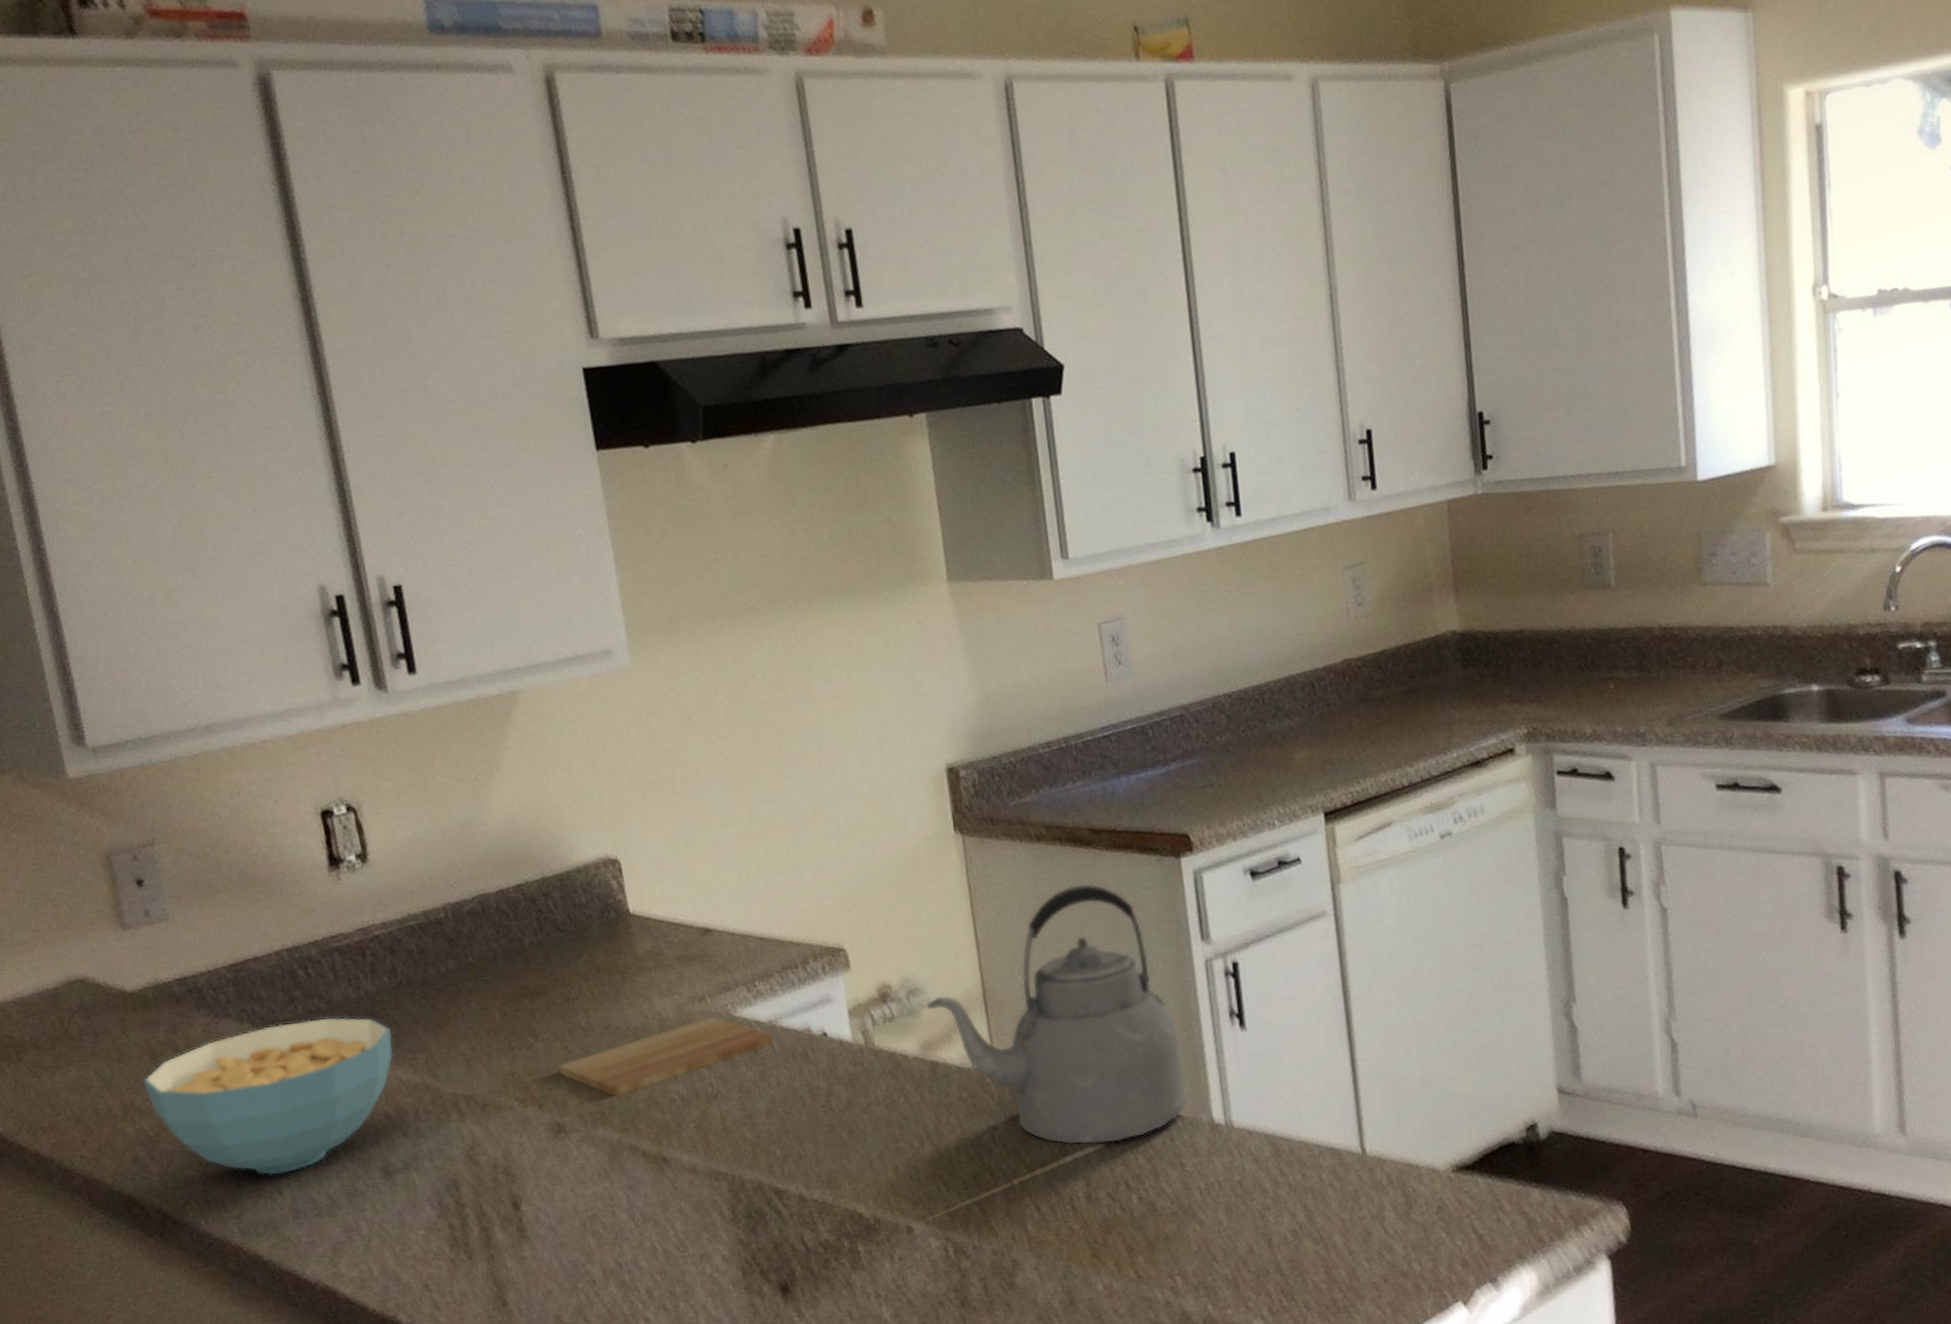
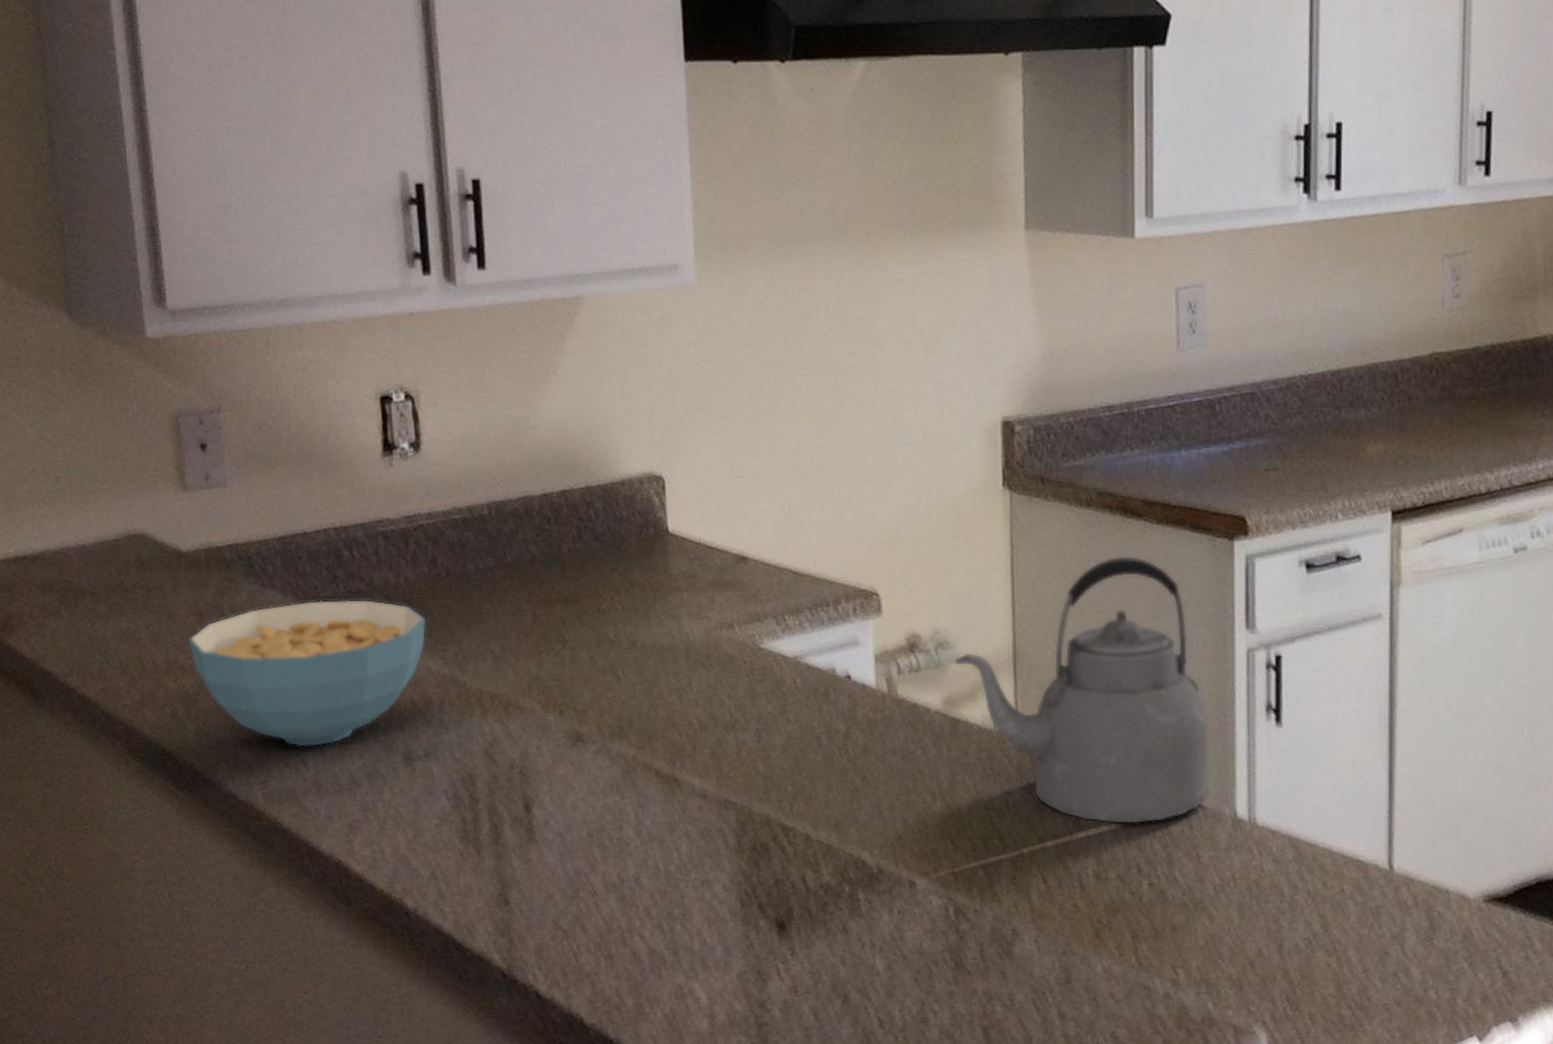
cutting board: present [558,1016,774,1097] -> none [582,645,797,713]

